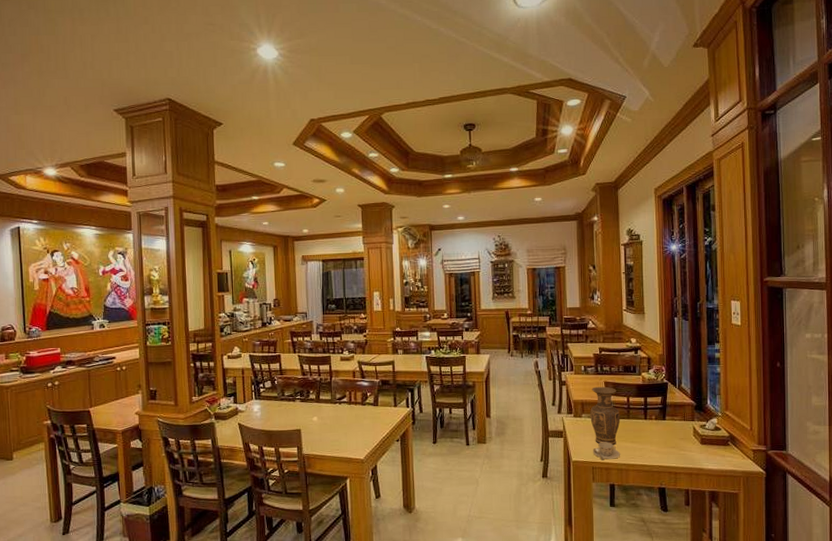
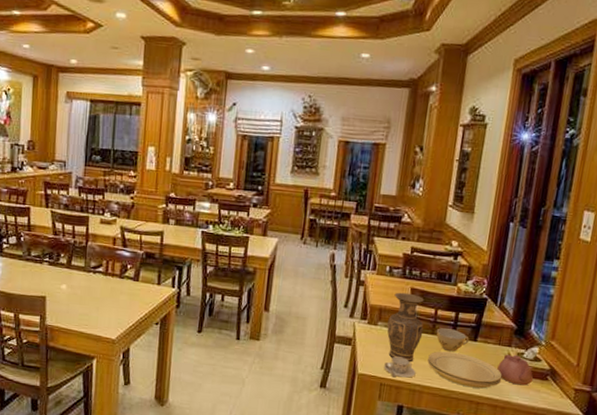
plate: none [628,432,692,460] -> present [427,351,502,389]
teacup: none [631,411,659,432] -> present [436,327,469,352]
teapot: none [685,427,718,453] -> present [496,354,534,386]

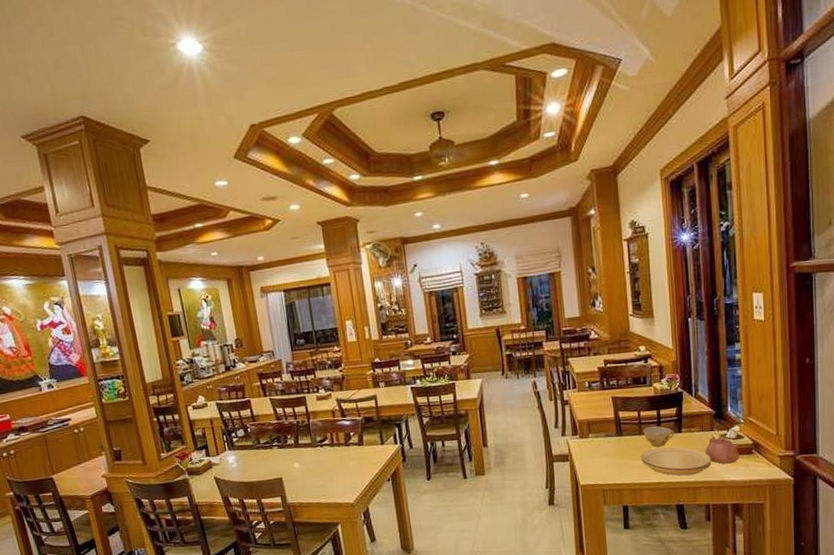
teacup: present [384,356,416,378] -> none [602,461,633,482]
vase: present [387,292,424,362] -> none [597,402,632,465]

